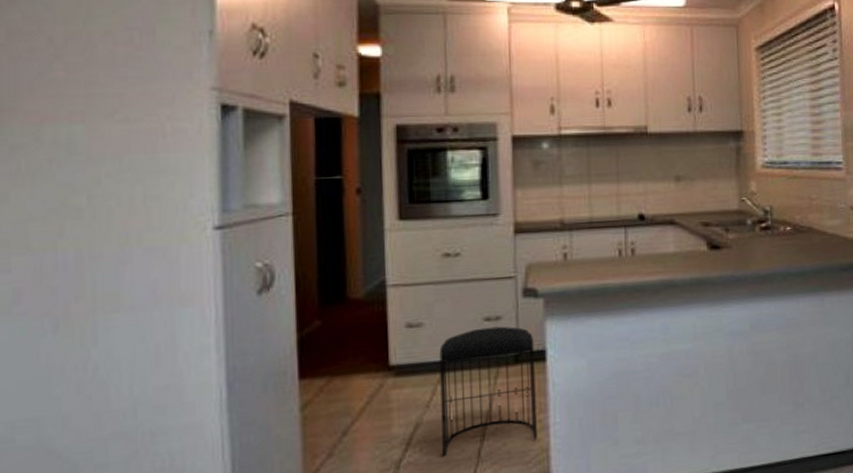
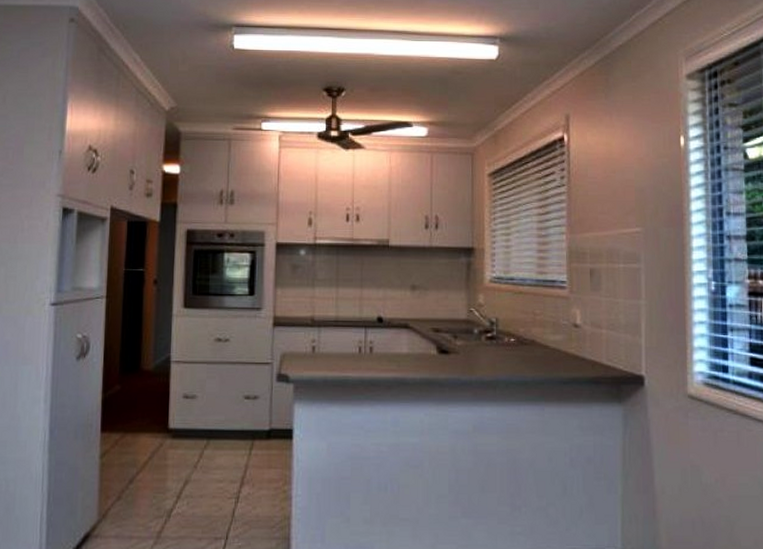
stool: present [439,326,537,456] -> none [205,404,283,511]

